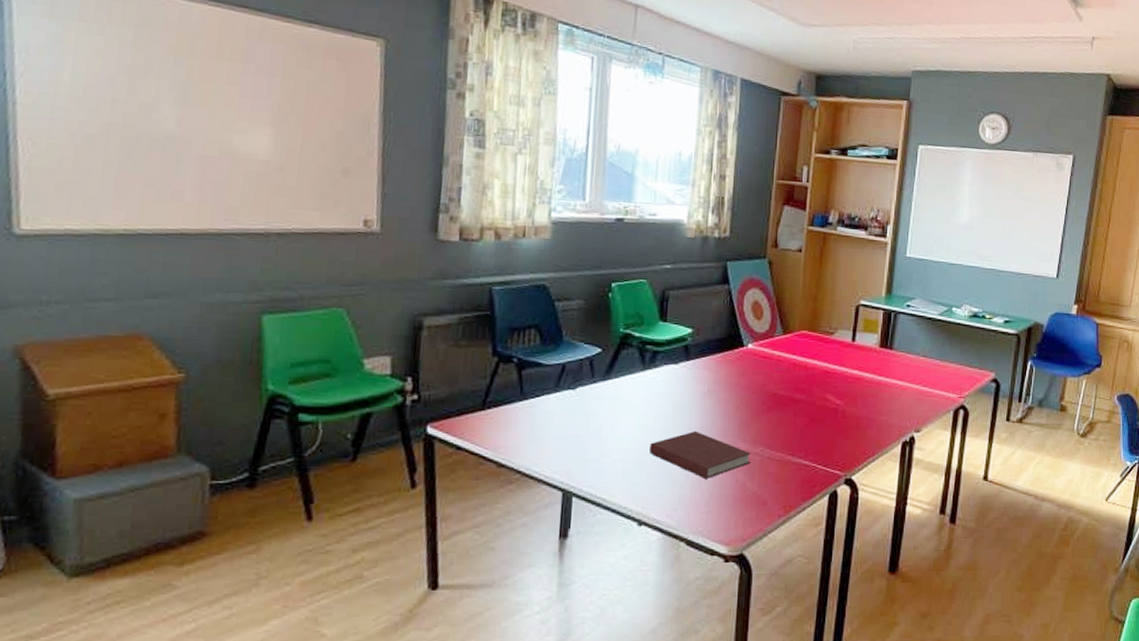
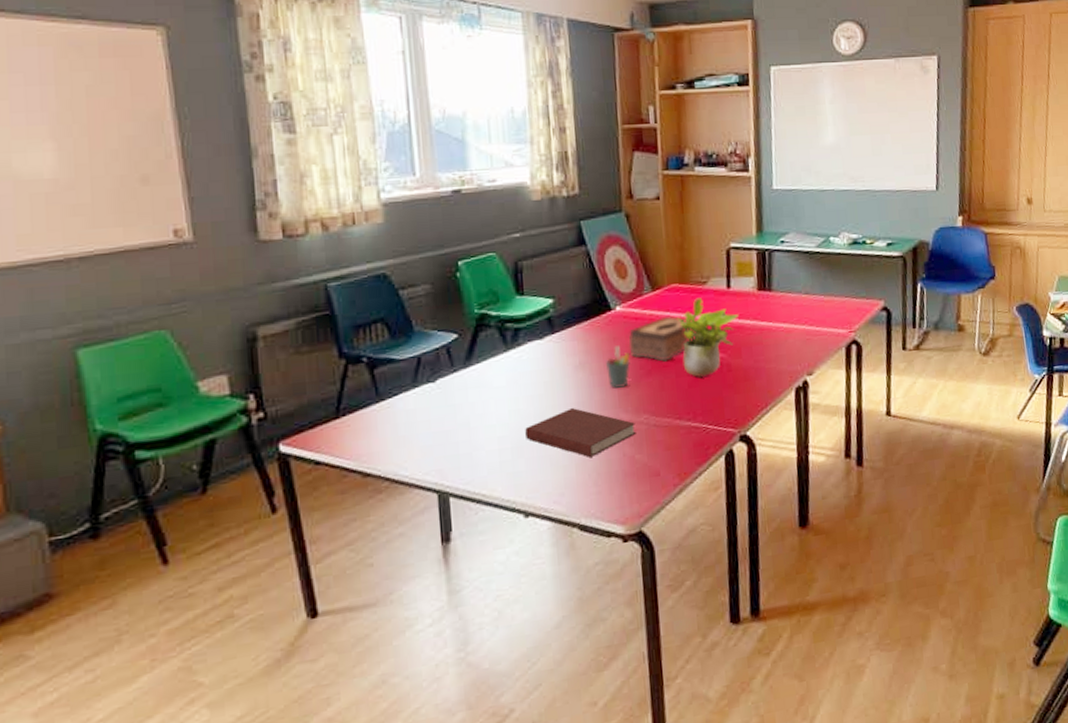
pen holder: none [732,380,756,419] -> present [606,346,631,388]
tissue box: none [754,358,820,401] -> present [628,315,697,362]
potted plant: none [802,346,860,419] -> present [677,298,740,377]

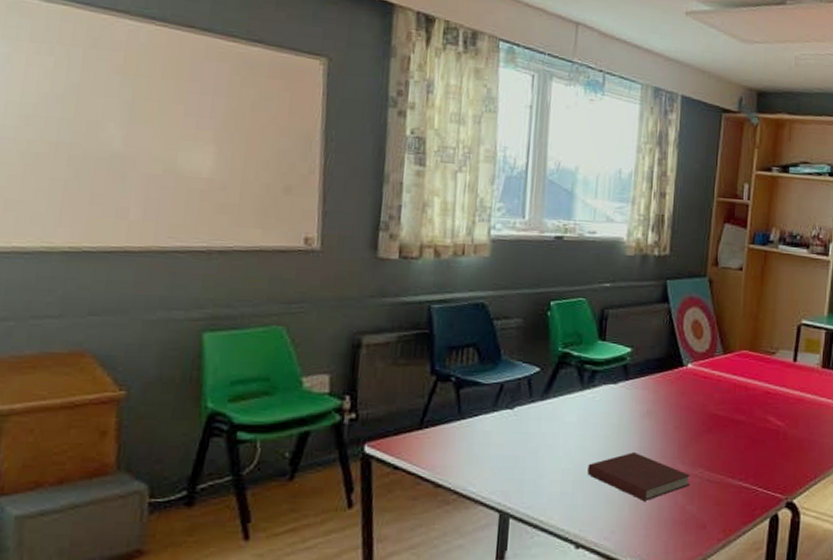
pen holder: present [606,346,631,388] -> none [671,400,696,440]
tissue box: present [628,315,697,362] -> none [694,379,761,422]
potted plant: present [677,298,740,377] -> none [742,366,802,441]

